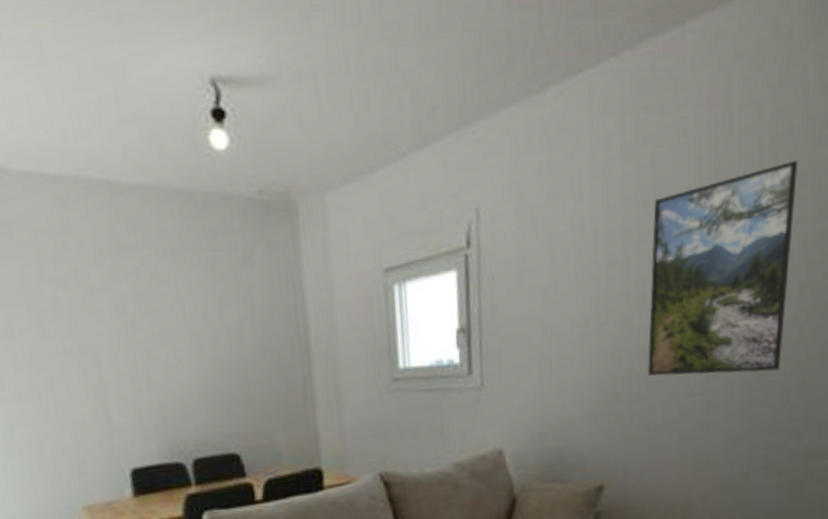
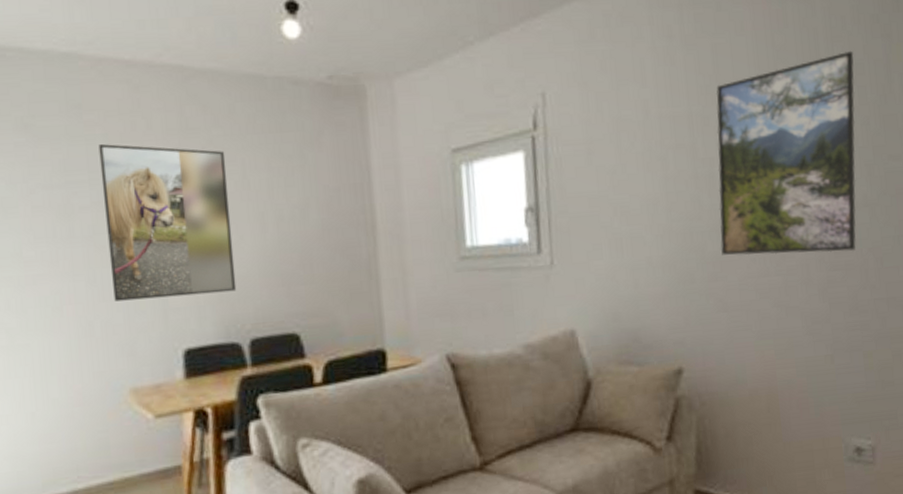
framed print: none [32,265,178,424] -> present [98,144,237,302]

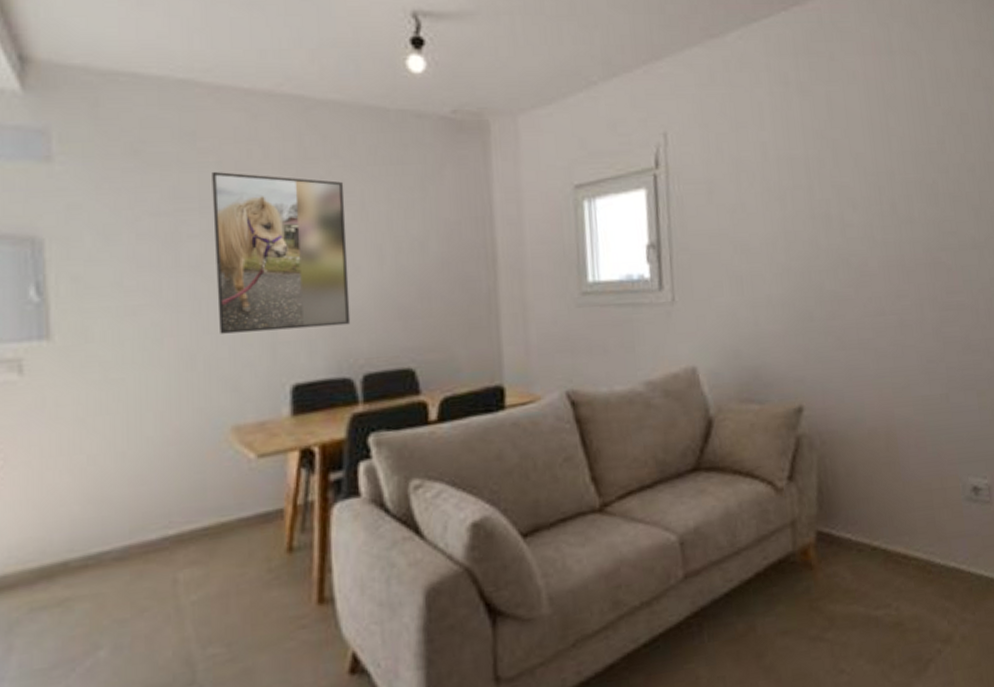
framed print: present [716,50,856,256] -> none [830,101,967,295]

